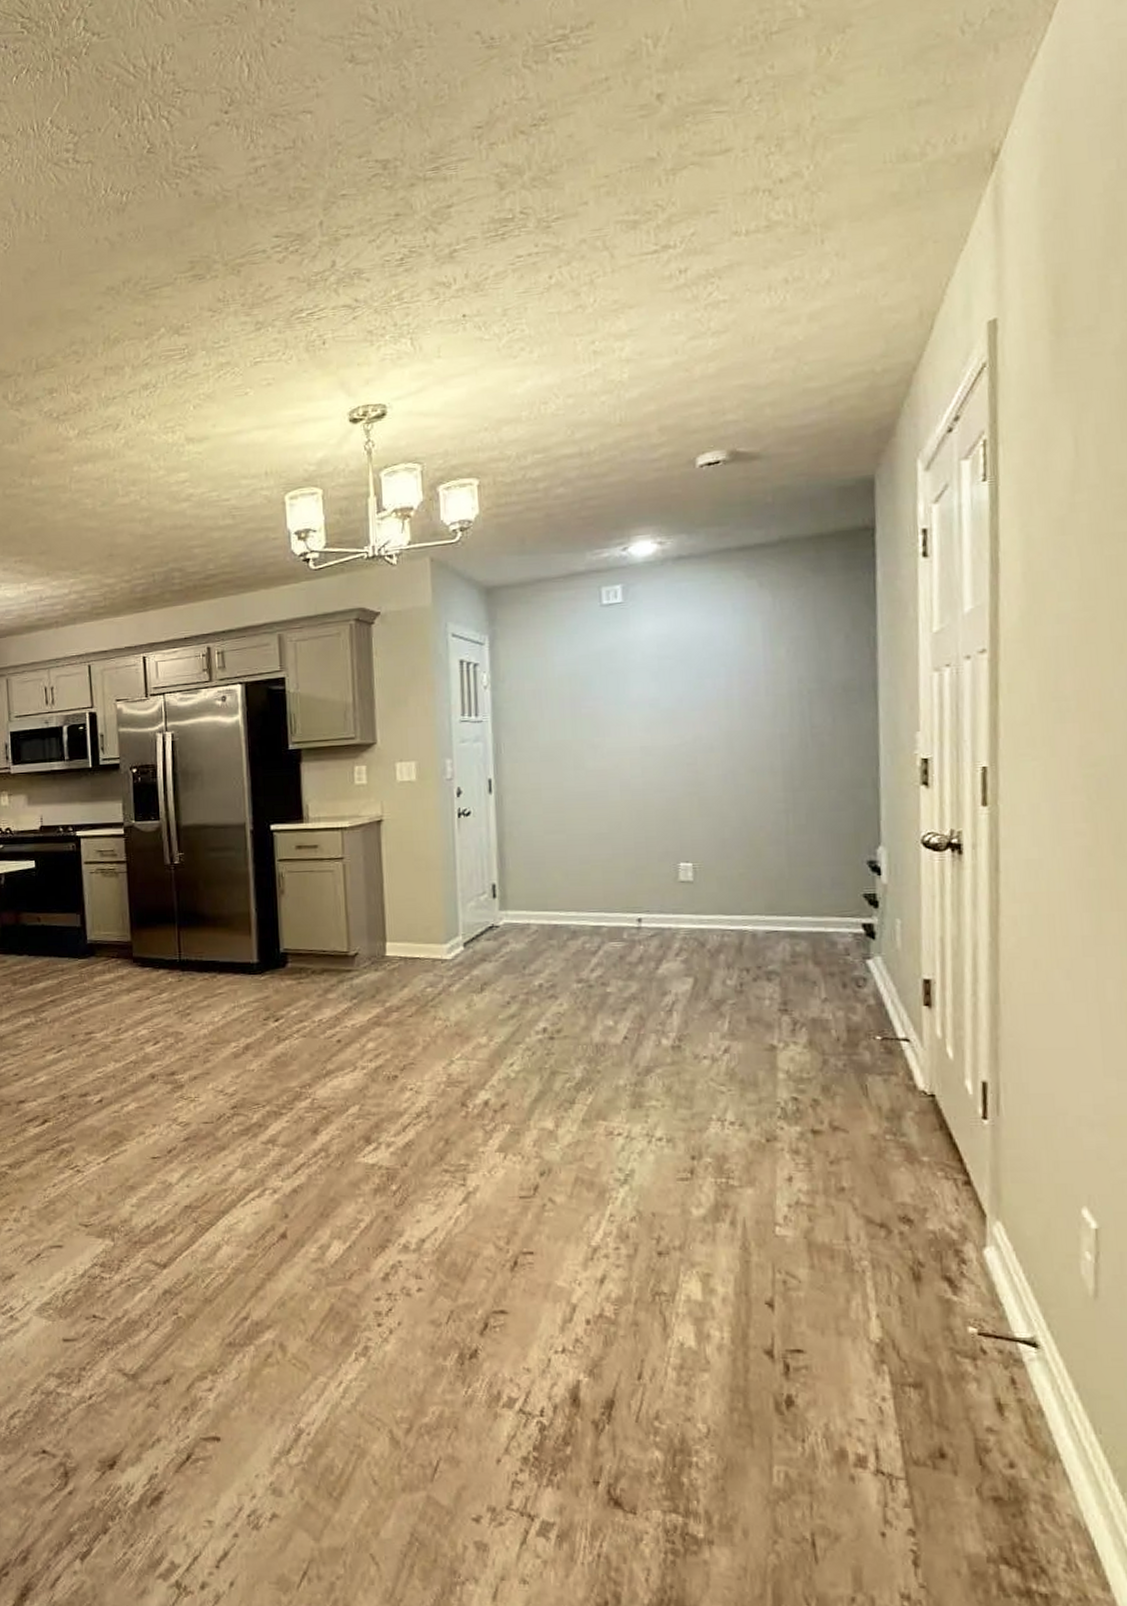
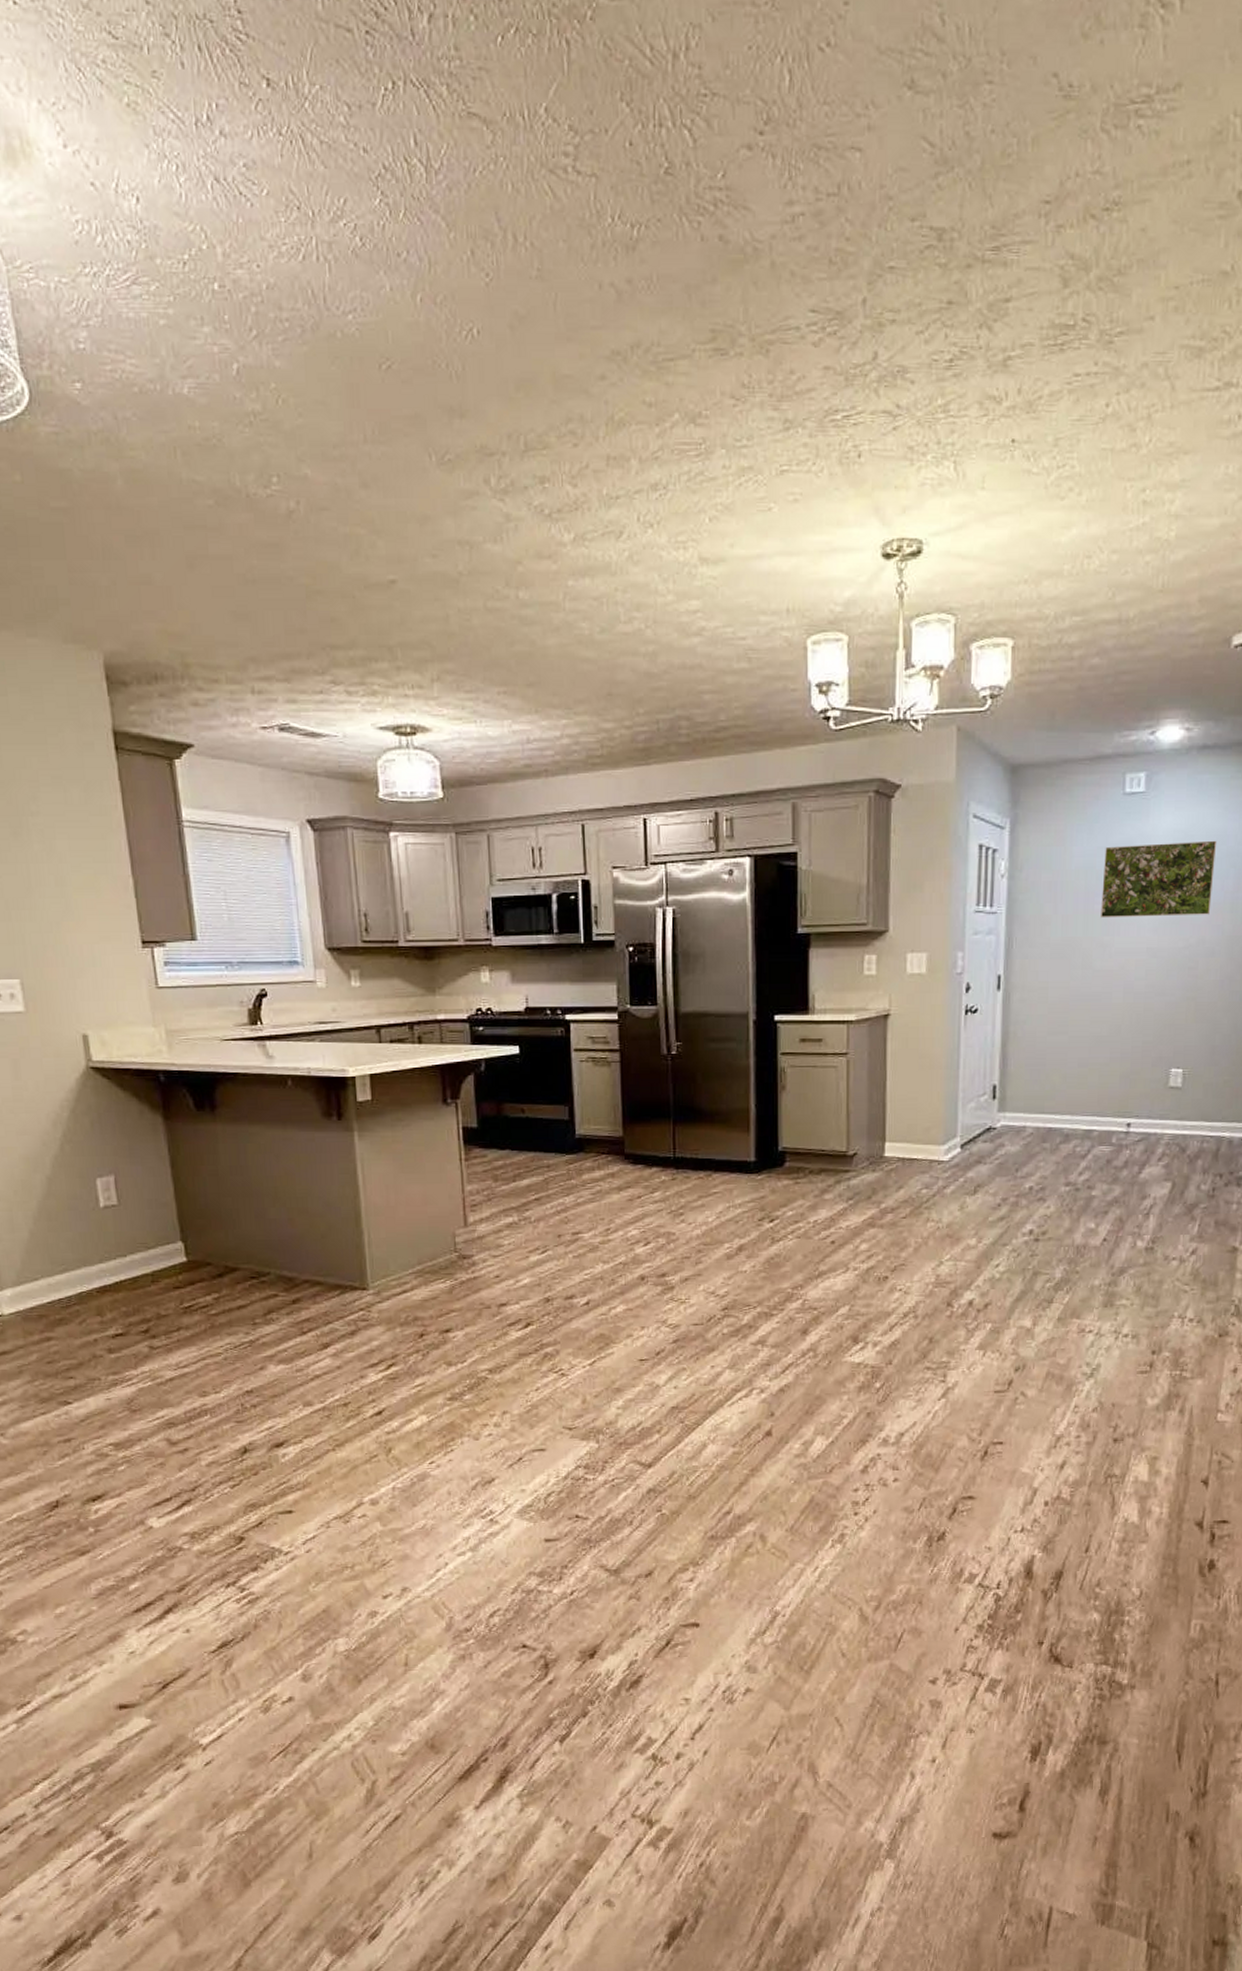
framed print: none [587,642,704,721] -> present [1101,840,1217,918]

